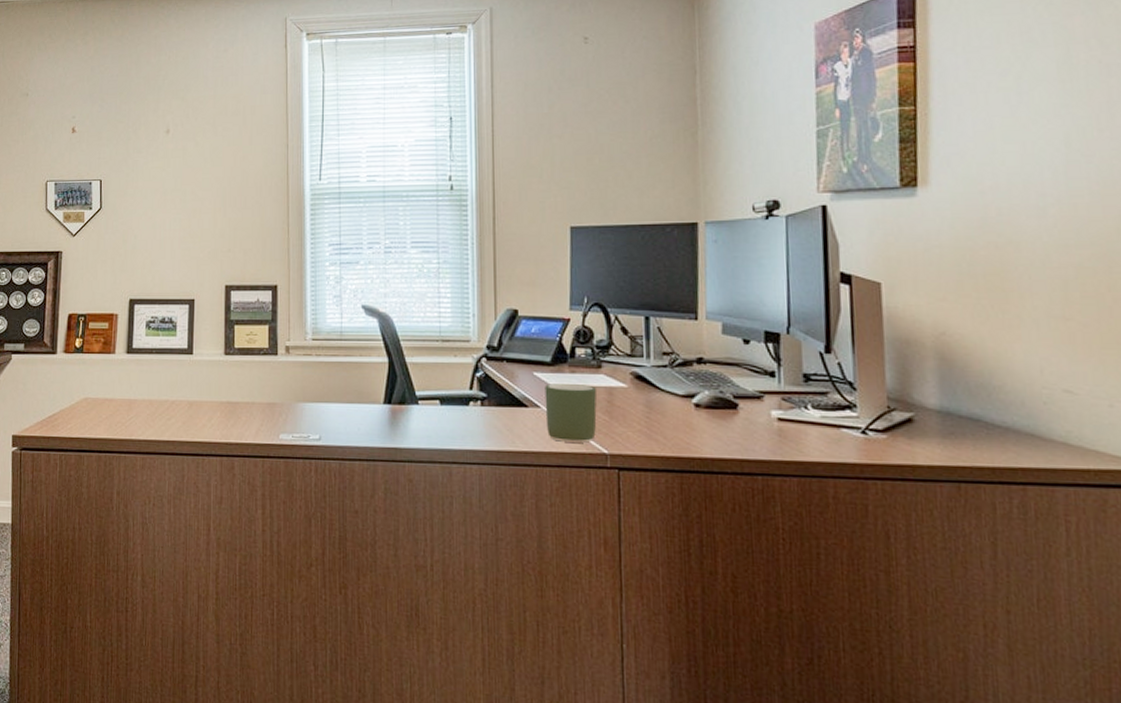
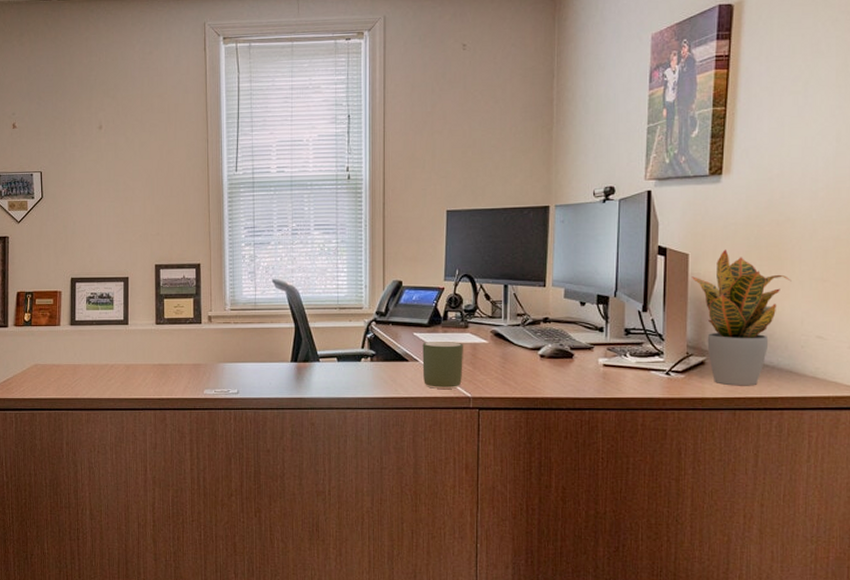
potted plant: none [886,278,1022,452] -> present [691,249,791,386]

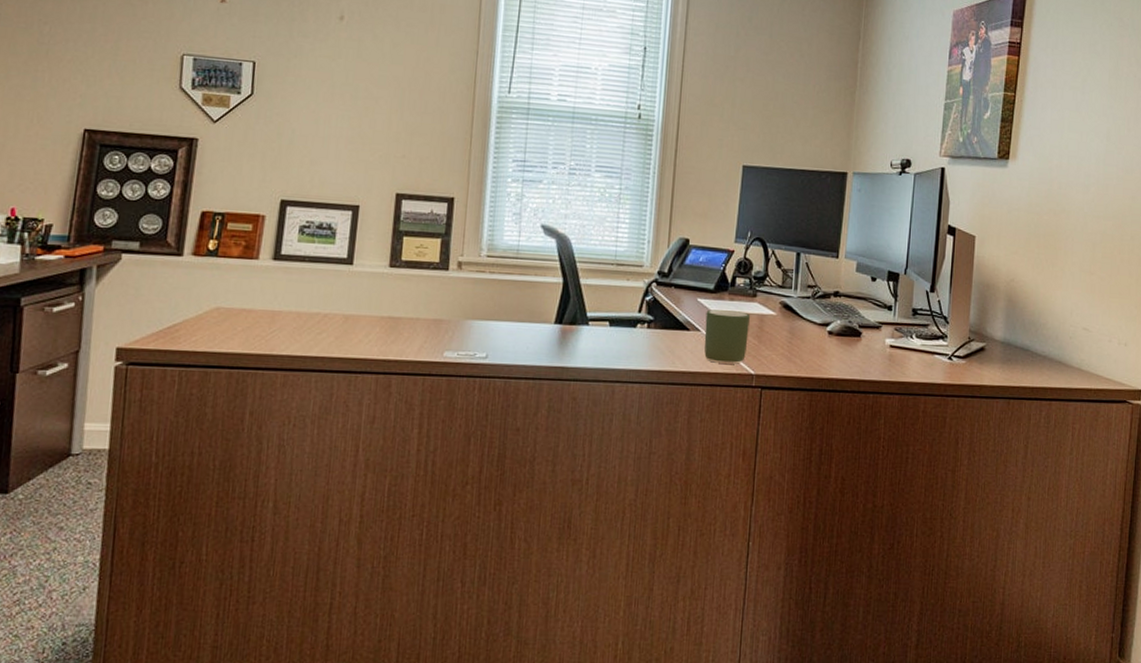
potted plant: present [691,249,791,386] -> none [976,235,1064,375]

